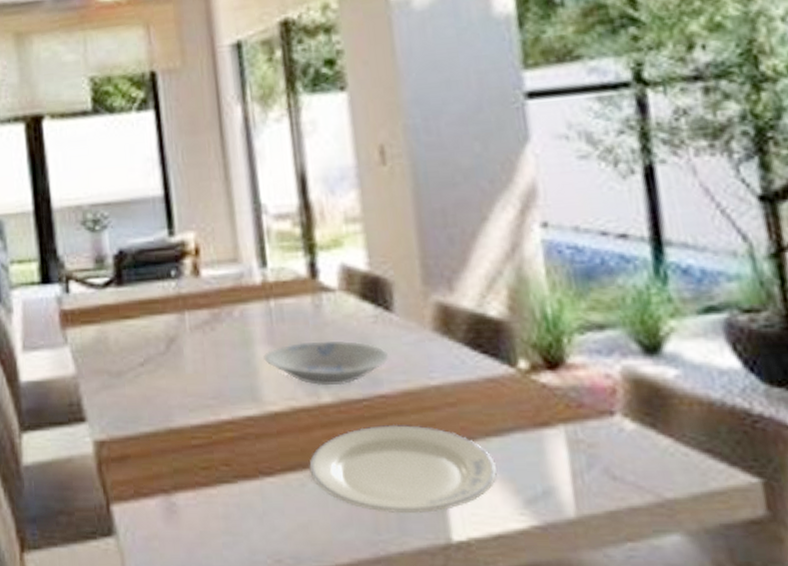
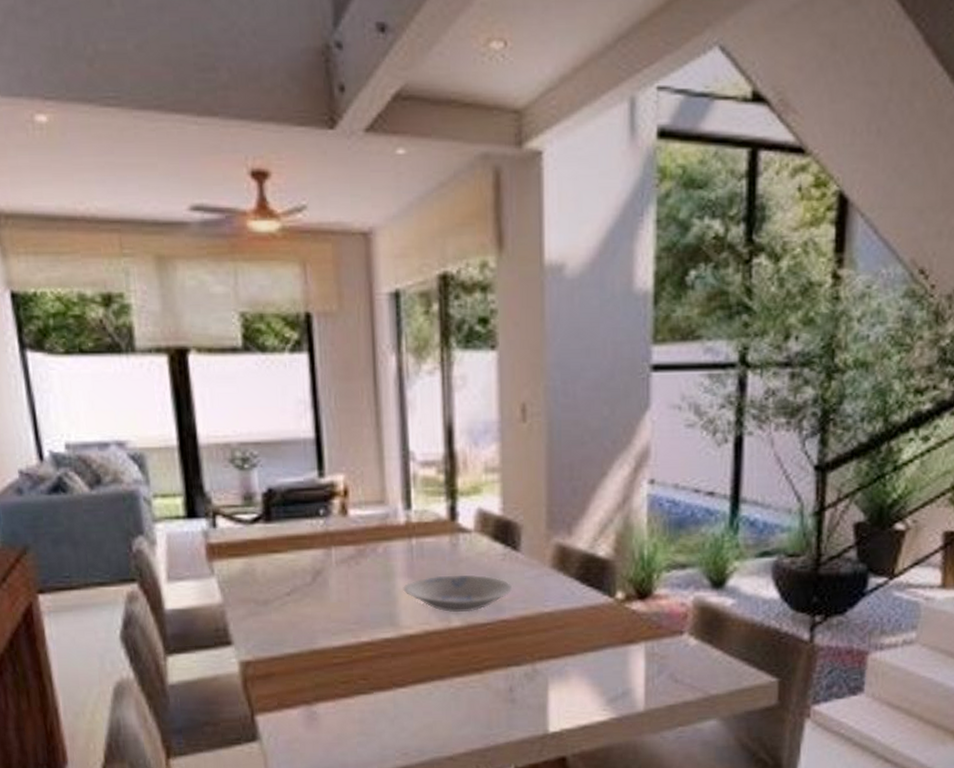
plate: present [309,424,497,513] -> none [437,643,589,713]

